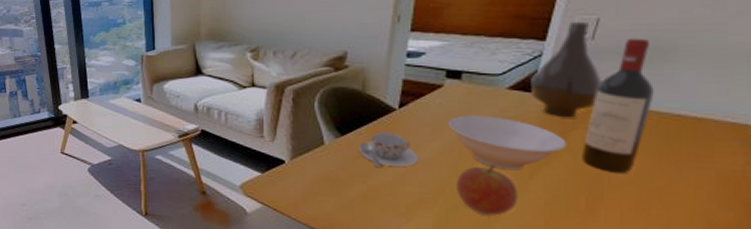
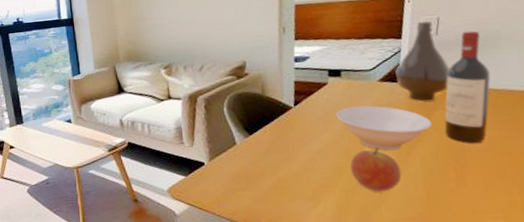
teacup: present [359,132,418,168] -> none [265,128,317,161]

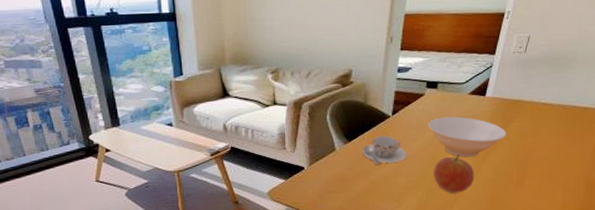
teacup: none [265,128,317,161] -> present [362,135,407,166]
vase: present [395,21,451,100] -> none [483,38,531,113]
wine bottle: present [444,31,491,143] -> none [516,50,561,152]

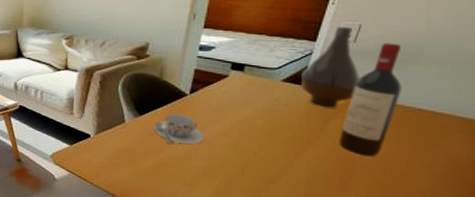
bowl: present [428,116,507,158] -> none [230,102,328,151]
fruit: present [433,154,475,193] -> none [233,145,285,188]
vase: none [483,38,531,113] -> present [299,26,361,107]
wine bottle: none [516,50,561,152] -> present [339,42,402,156]

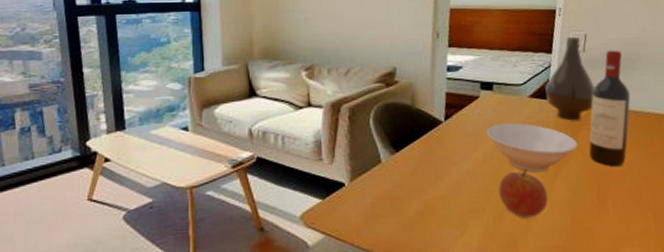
teacup: present [154,113,204,145] -> none [413,145,465,182]
bowl: none [230,102,328,151] -> present [486,123,578,173]
fruit: none [233,145,285,188] -> present [498,169,548,218]

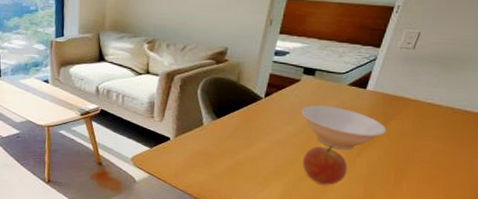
vase: present [545,36,596,119] -> none [364,33,417,109]
wine bottle: present [588,50,631,166] -> none [396,49,453,154]

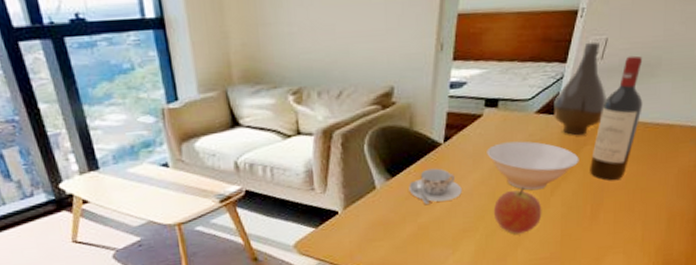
teacup: none [230,116,276,146] -> present [409,168,462,206]
vase: none [364,33,417,109] -> present [552,41,608,135]
wine bottle: none [396,49,453,154] -> present [590,55,643,180]

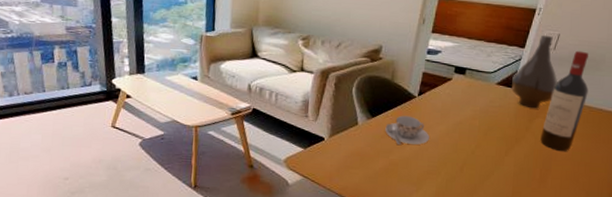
bowl: present [487,141,579,191] -> none [453,104,532,149]
fruit: present [493,187,542,234] -> none [454,144,497,184]

